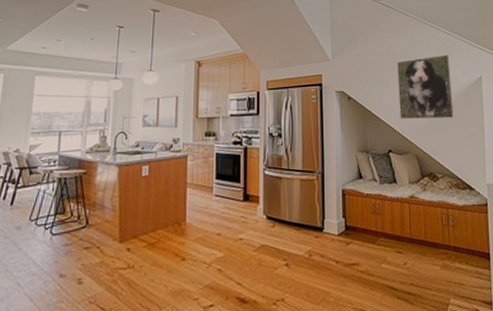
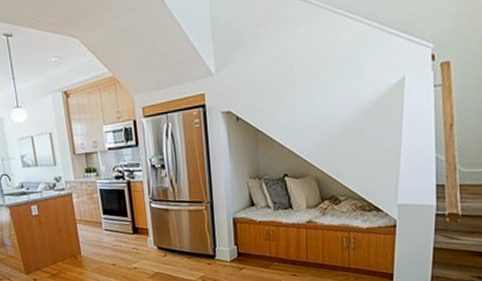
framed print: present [397,54,454,119] -> none [295,52,364,138]

